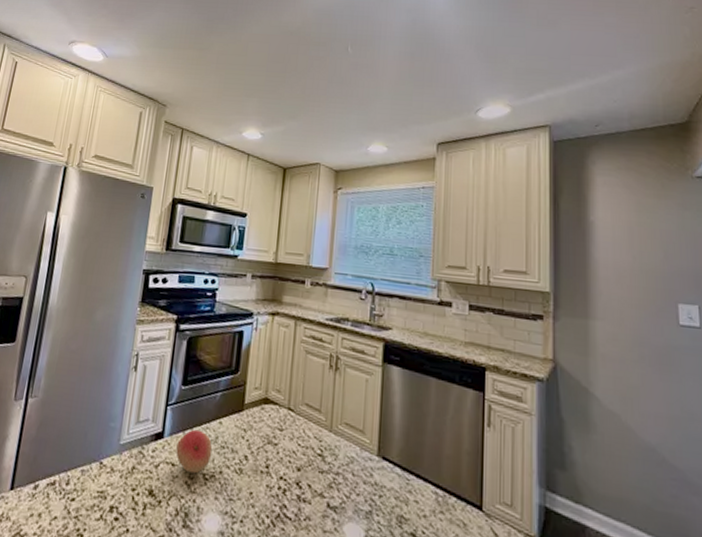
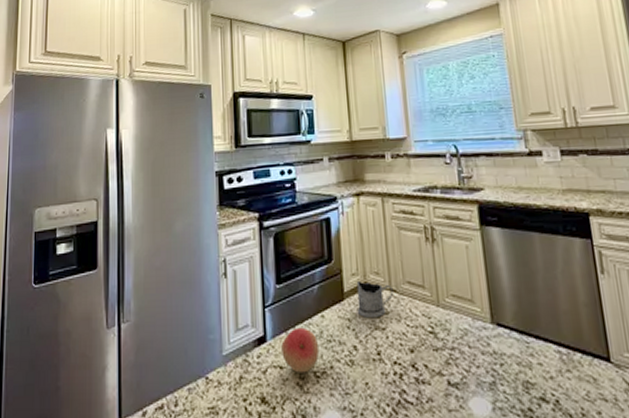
tea glass holder: none [253,394,292,433] -> present [356,280,394,319]

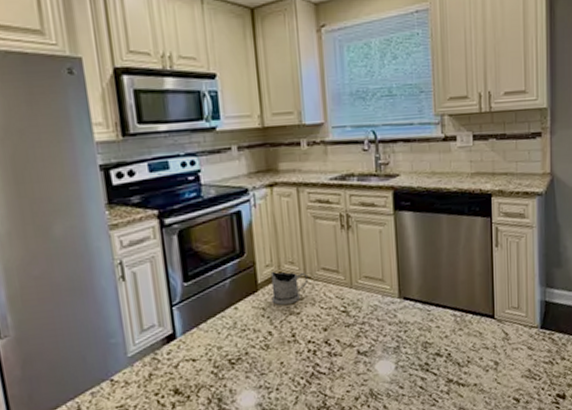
fruit: present [281,327,320,373] -> none [193,320,234,363]

